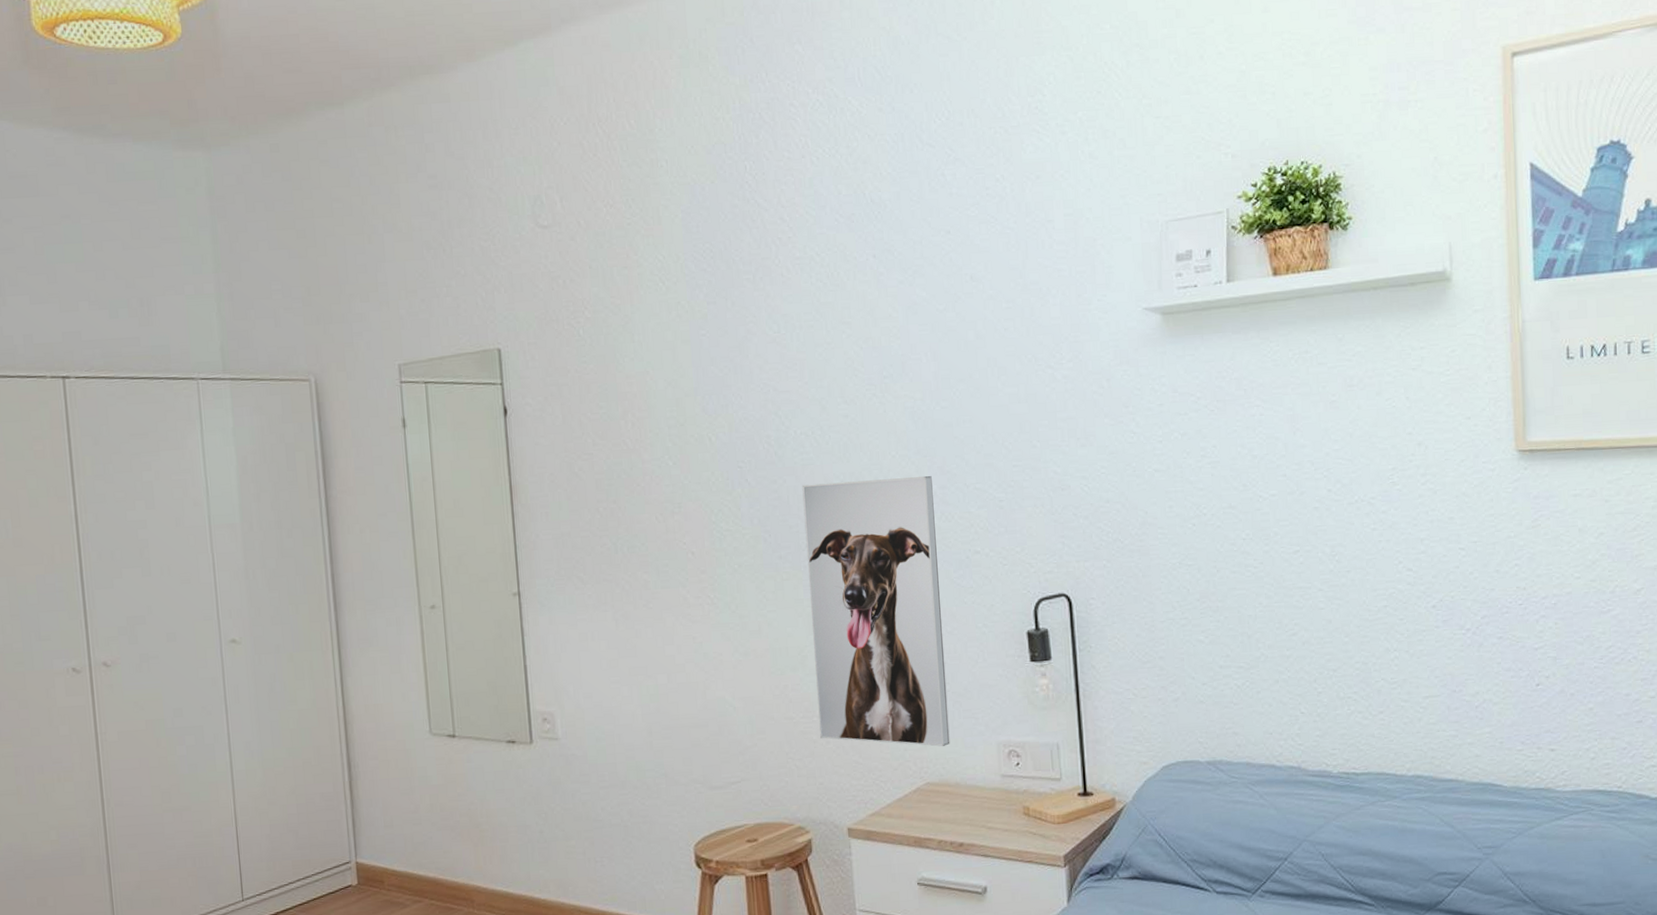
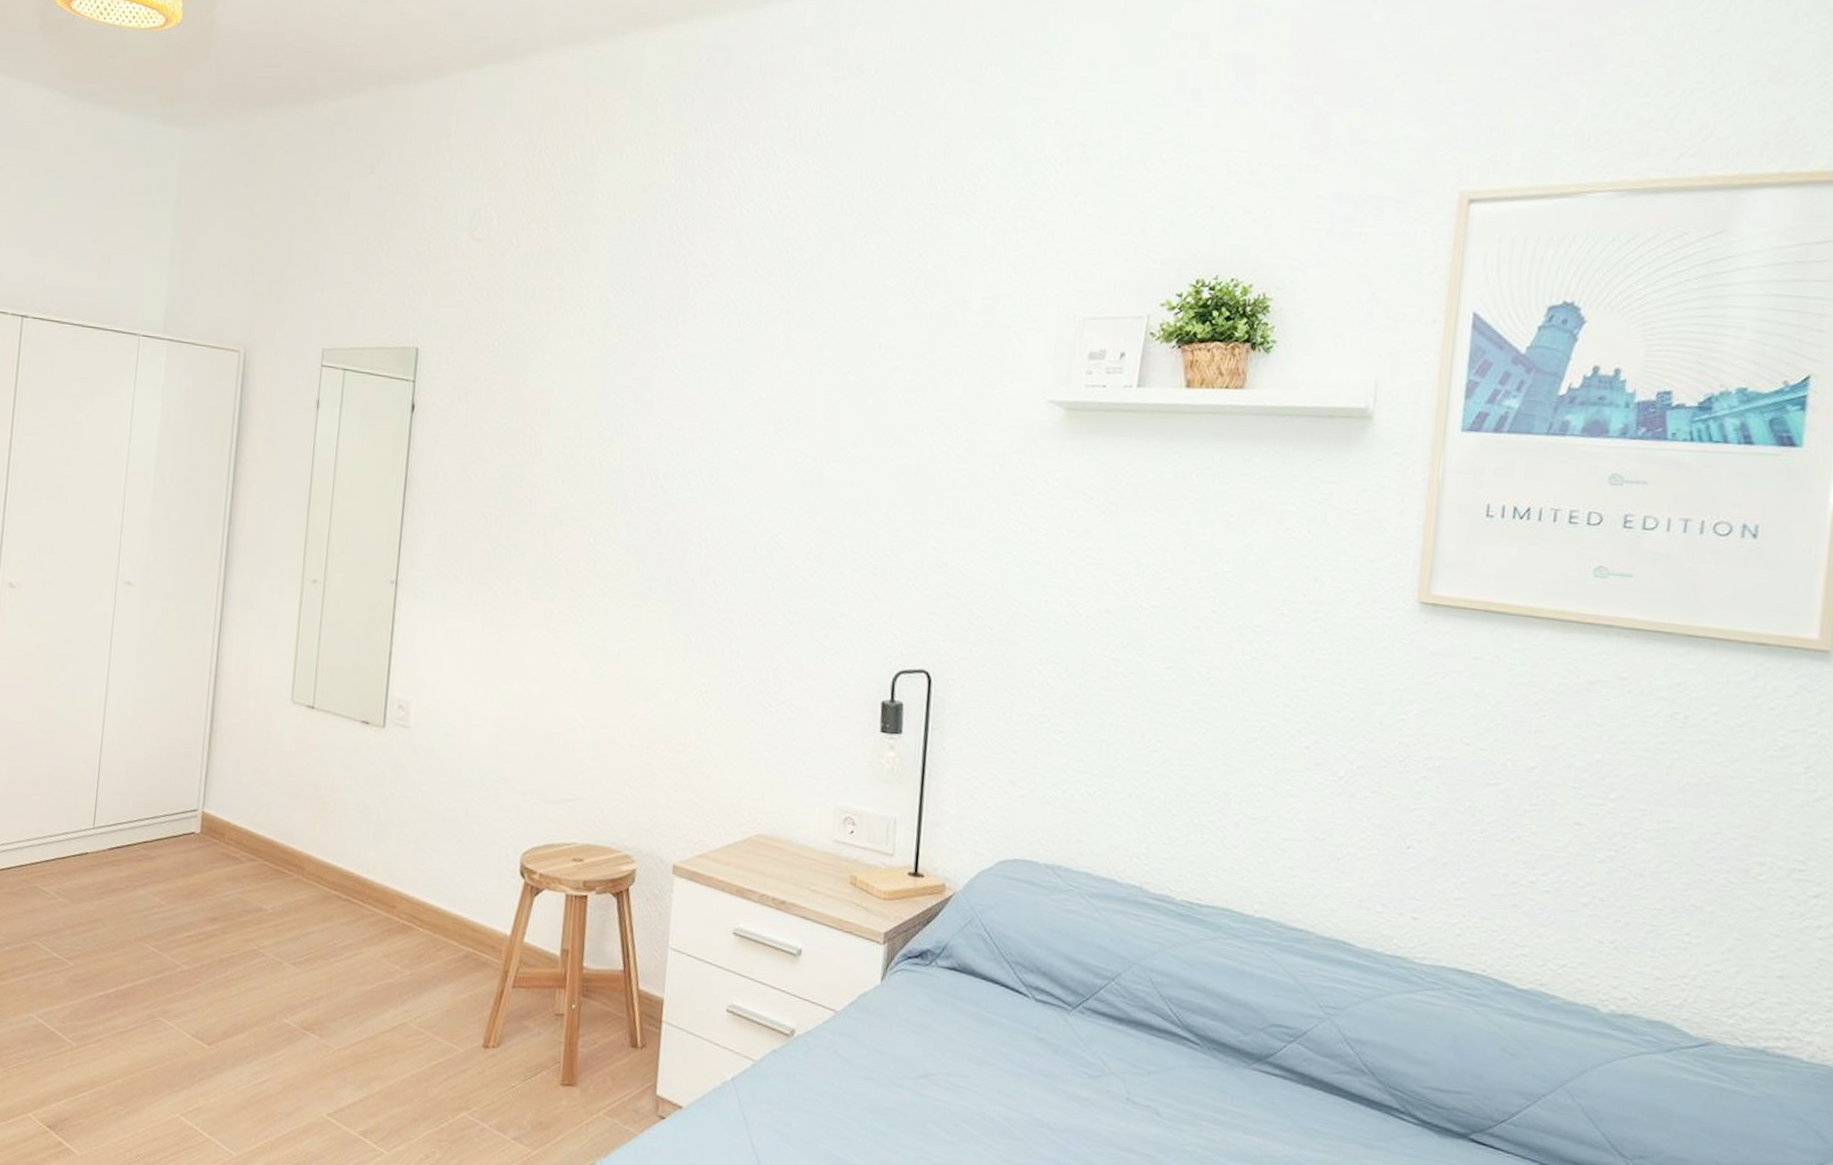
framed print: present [802,476,950,747] -> none [661,521,811,801]

